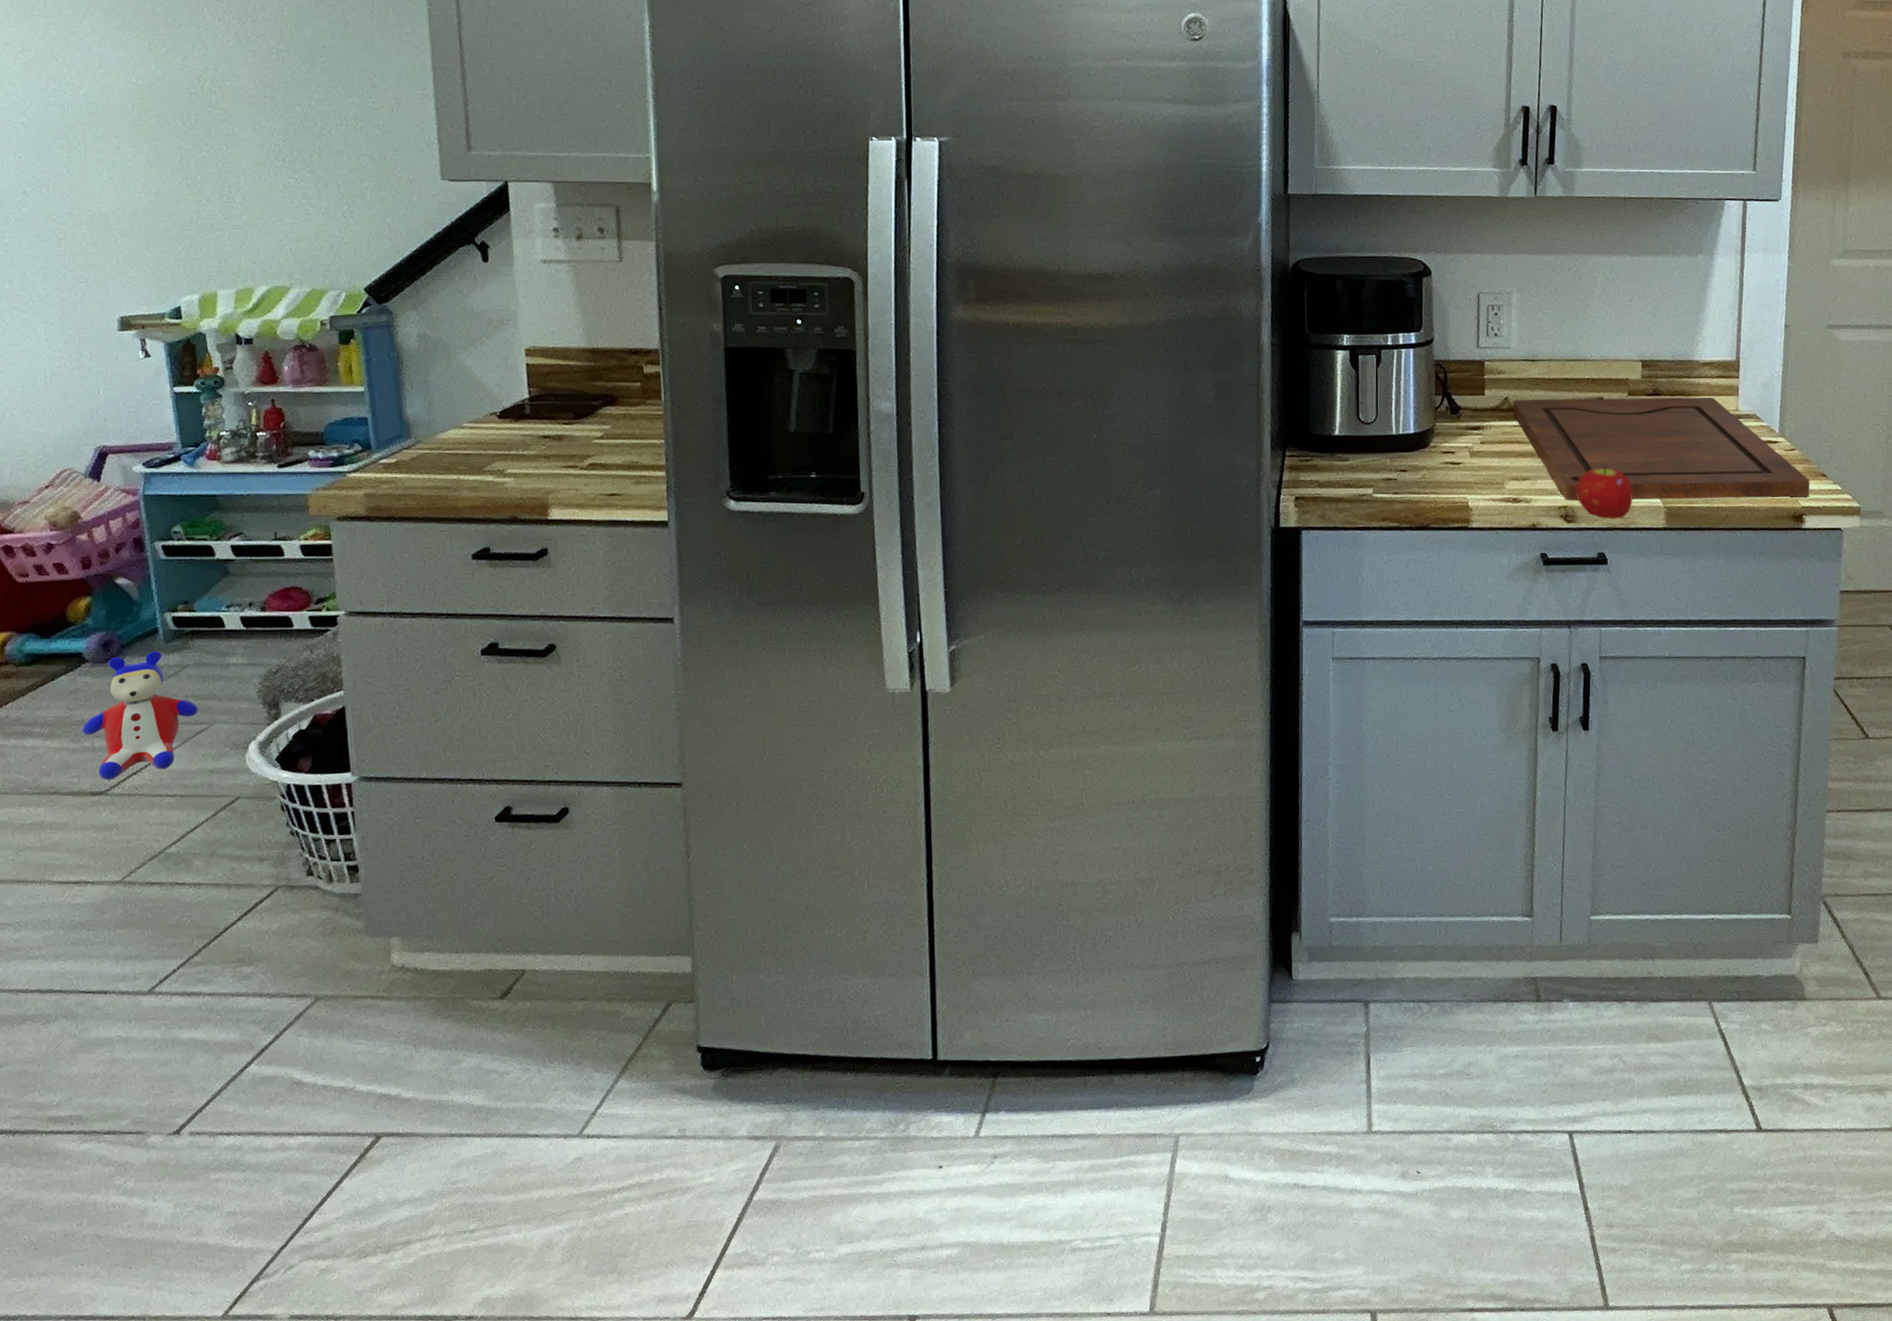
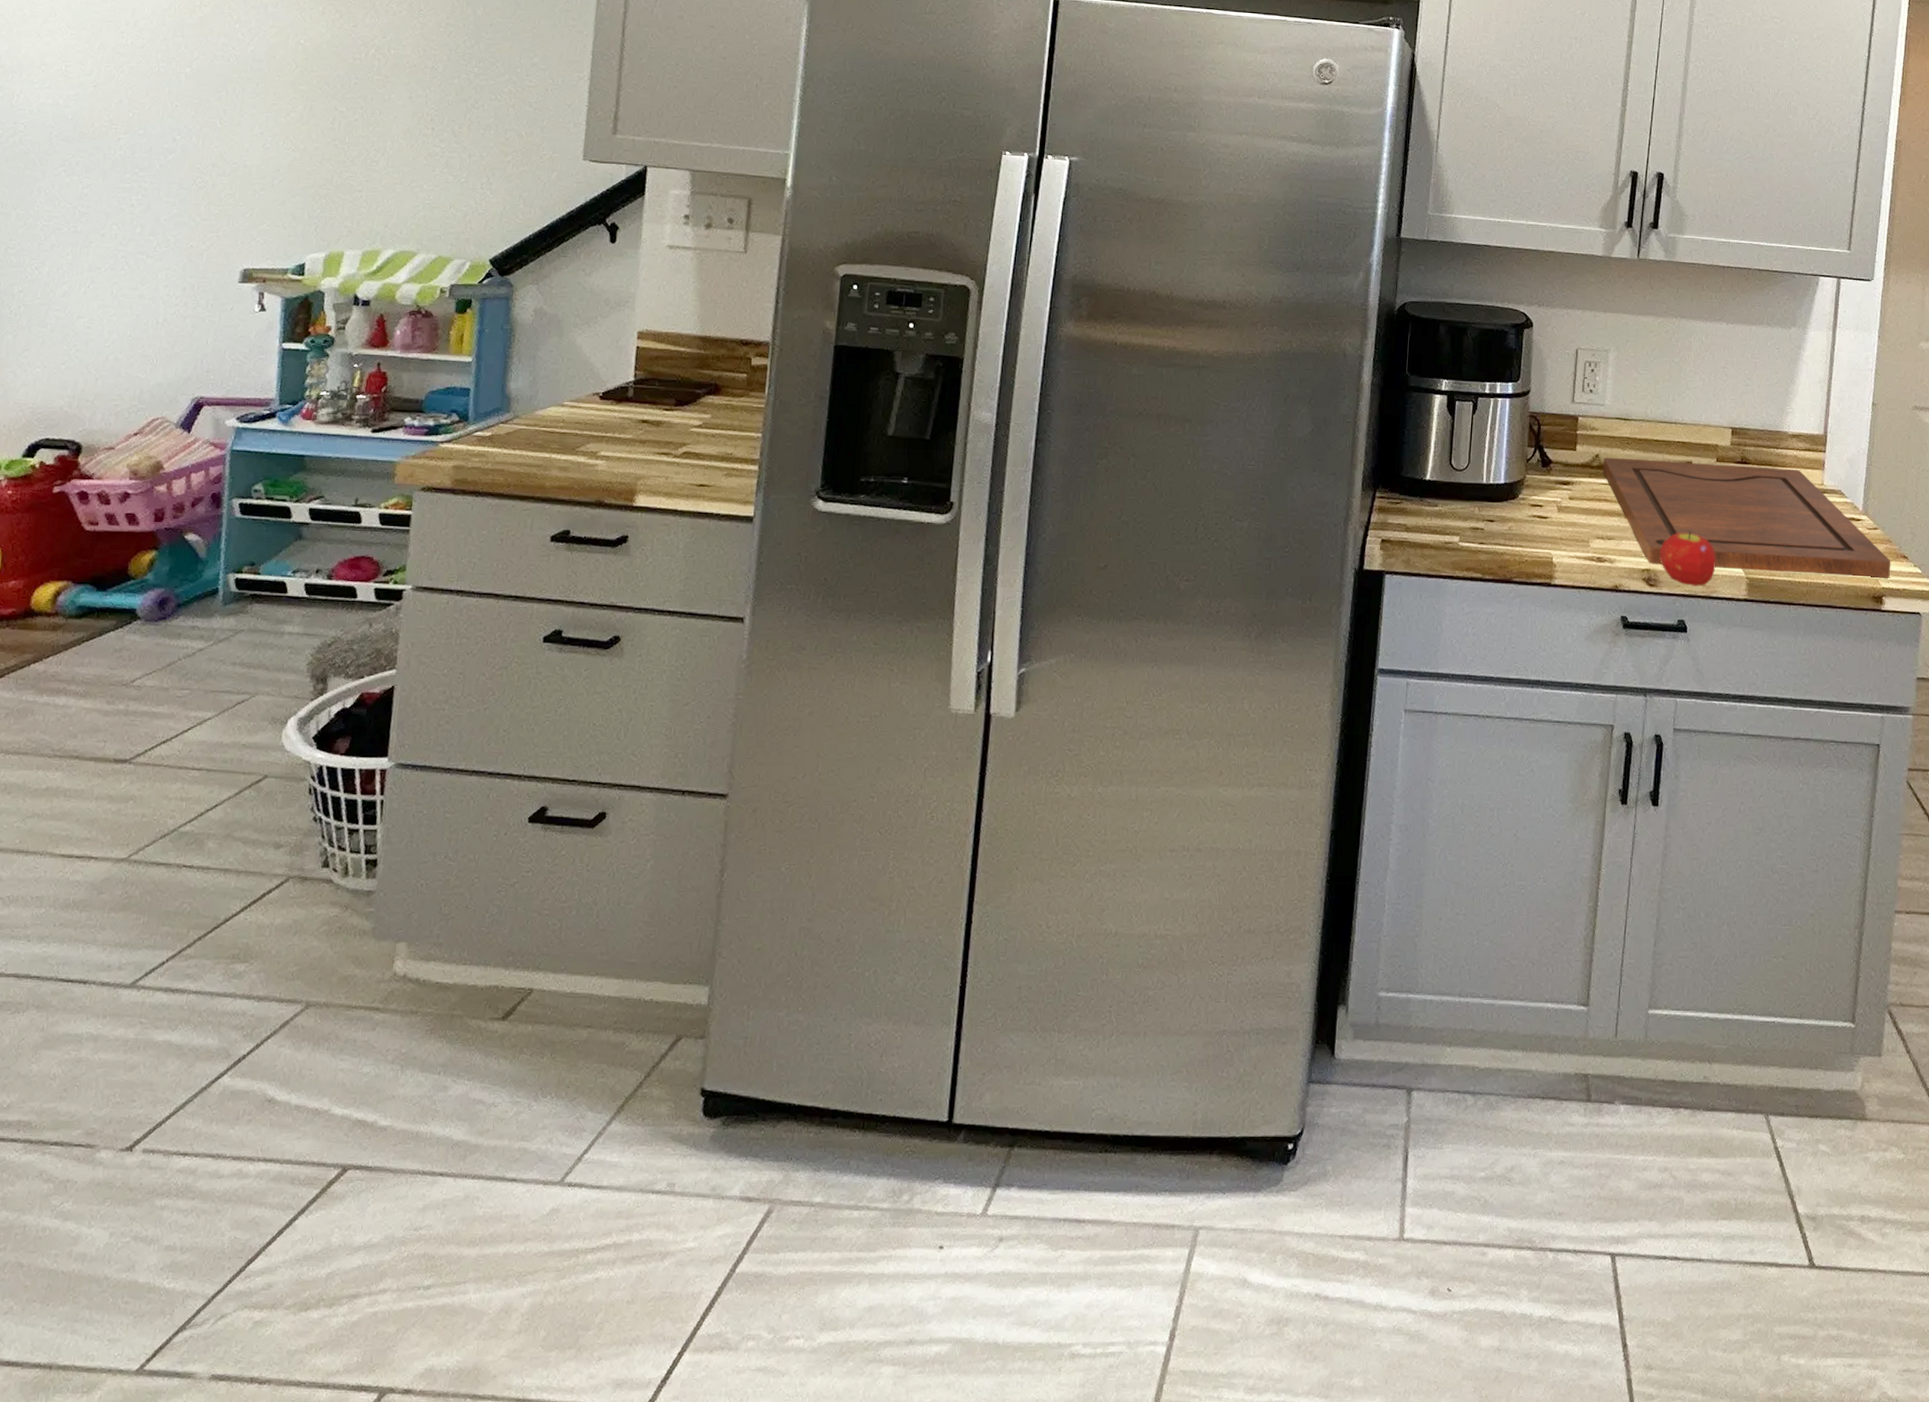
stuffed animal: present [81,651,198,780] -> none [118,613,243,747]

